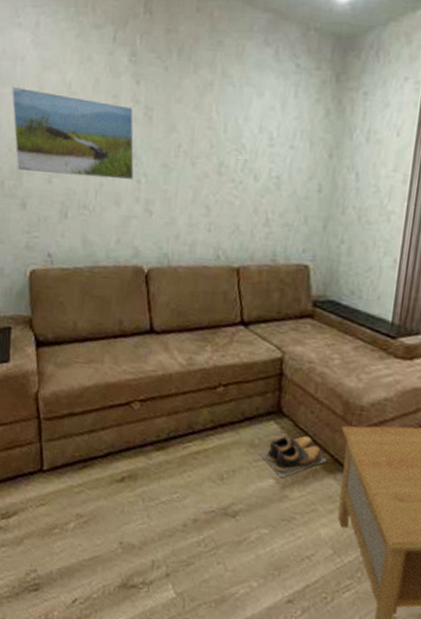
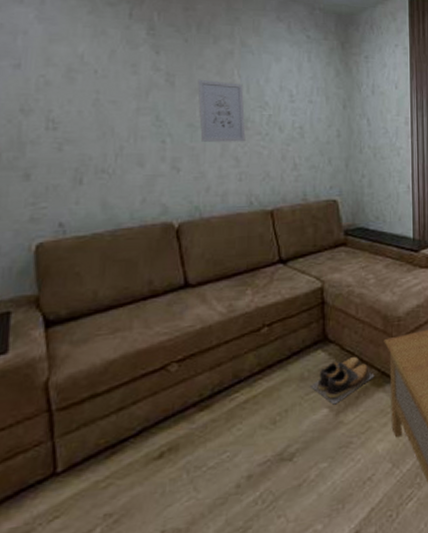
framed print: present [11,86,135,181] -> none [10,58,159,142]
wall art: none [174,114,220,189] -> present [197,79,246,142]

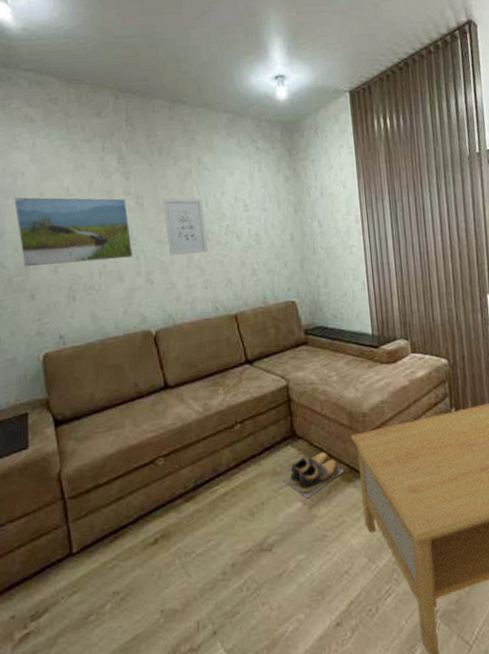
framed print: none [10,58,159,142] -> present [13,197,134,267]

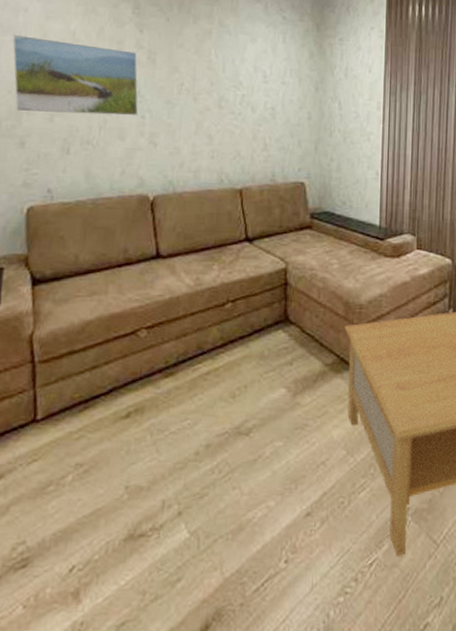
wall art: present [163,198,208,255] -> none [176,57,220,121]
shoes: present [283,452,344,499] -> none [269,341,334,386]

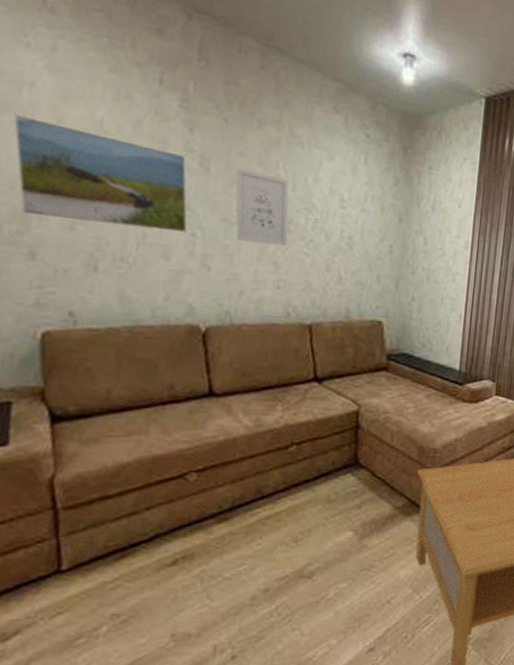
wall art: none [176,57,220,121] -> present [236,167,289,247]

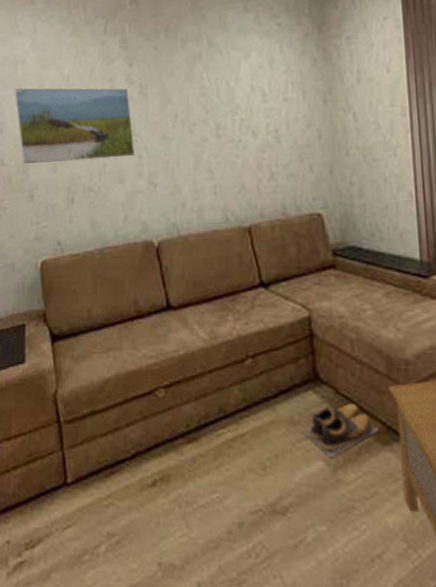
wall art: present [236,167,289,247] -> none [169,87,218,154]
shoes: none [336,484,404,529] -> present [302,404,379,458]

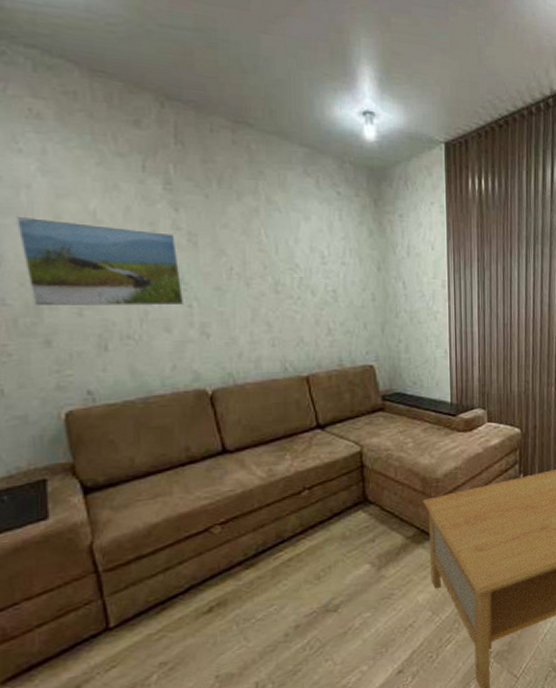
shoes: present [302,404,379,458] -> none [352,517,414,561]

